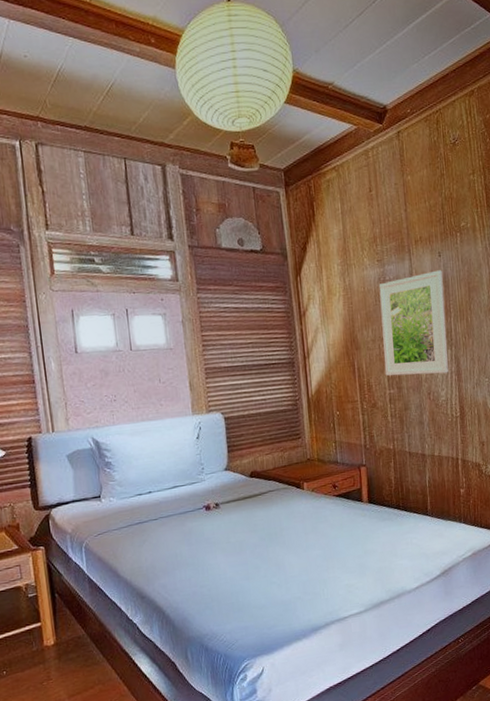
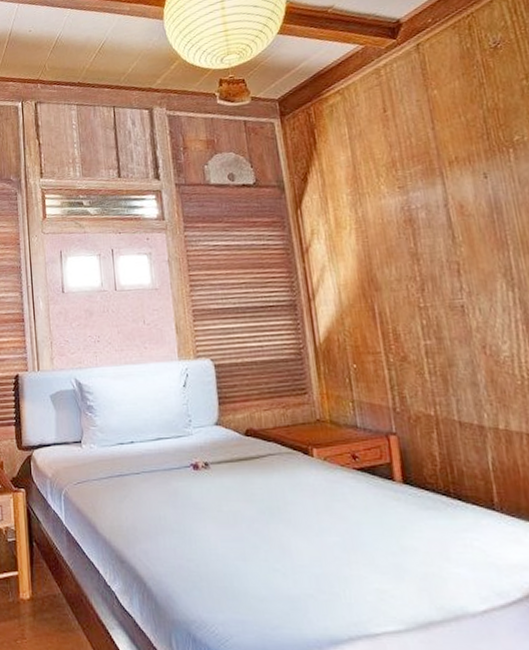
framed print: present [379,270,449,376] -> none [402,194,511,323]

